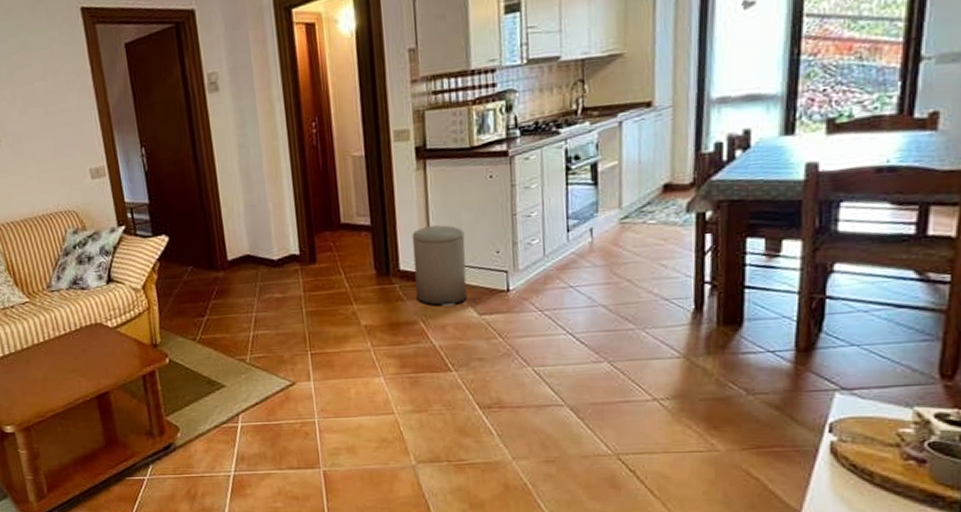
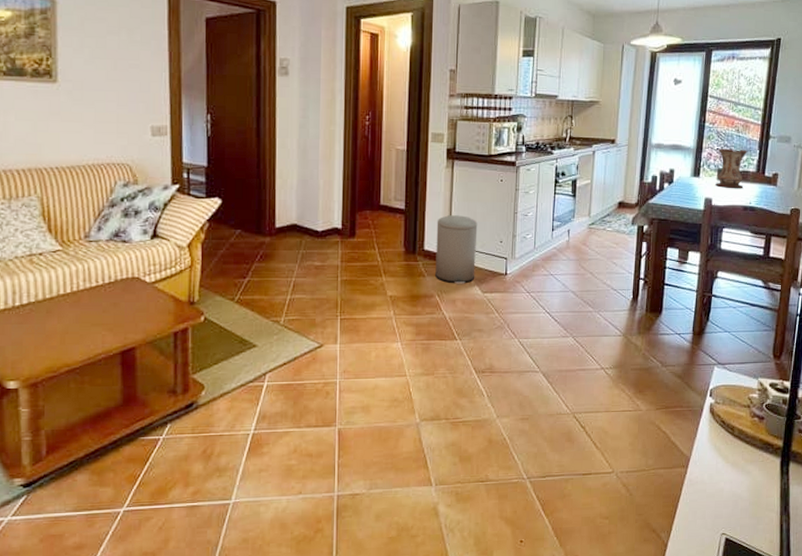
vase: none [824,84,880,145] -> present [716,148,748,189]

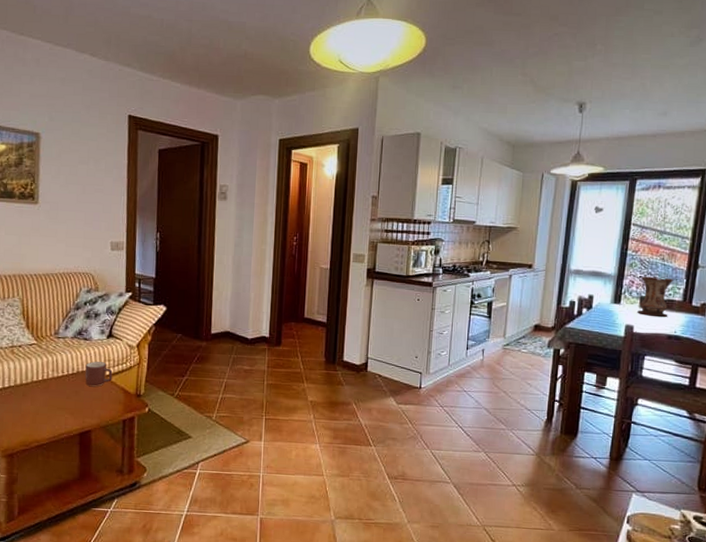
mug: none [125,266,159,297] -> present [85,361,113,387]
pedal bin: present [435,215,478,284] -> none [353,330,394,395]

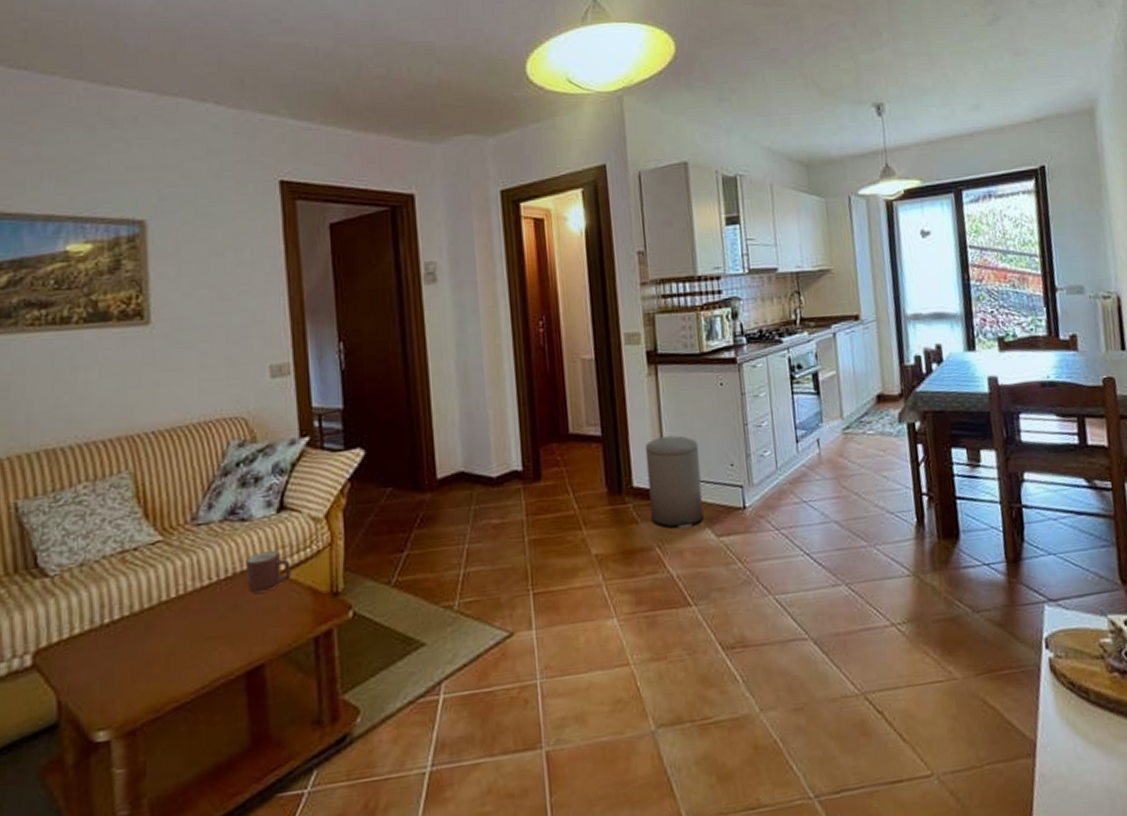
pedal bin: none [353,330,394,395] -> present [645,435,704,529]
vase: present [637,276,674,318] -> none [992,309,1034,361]

